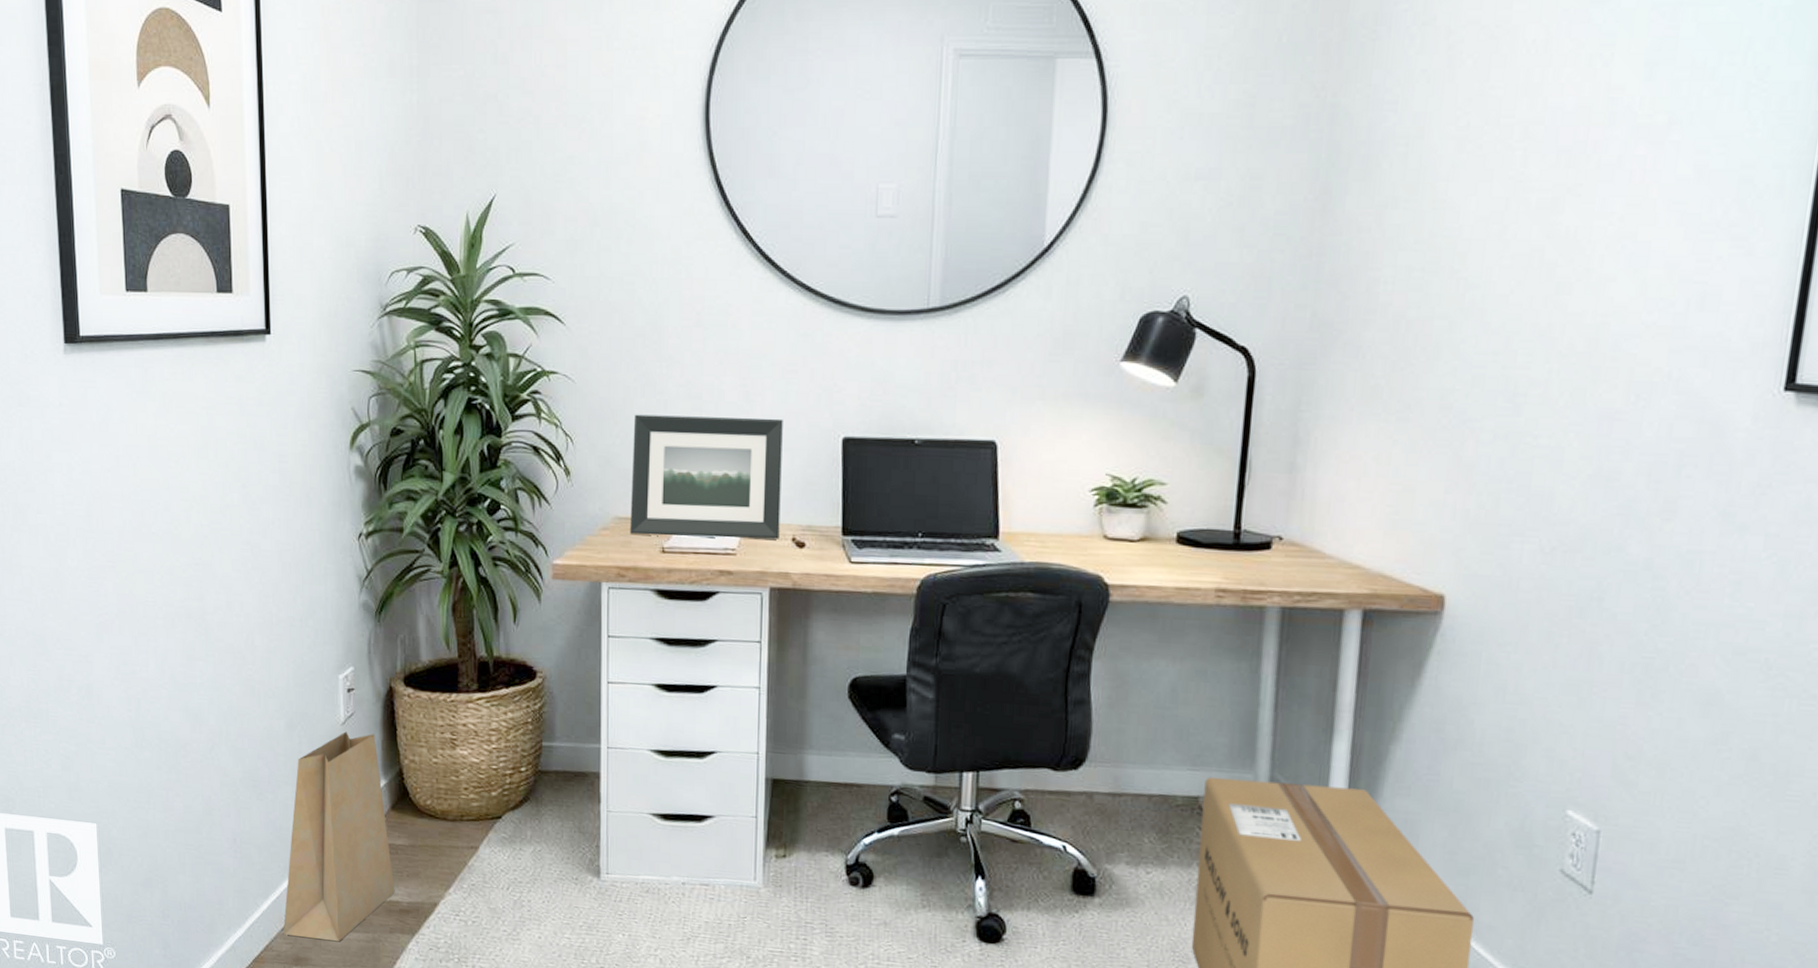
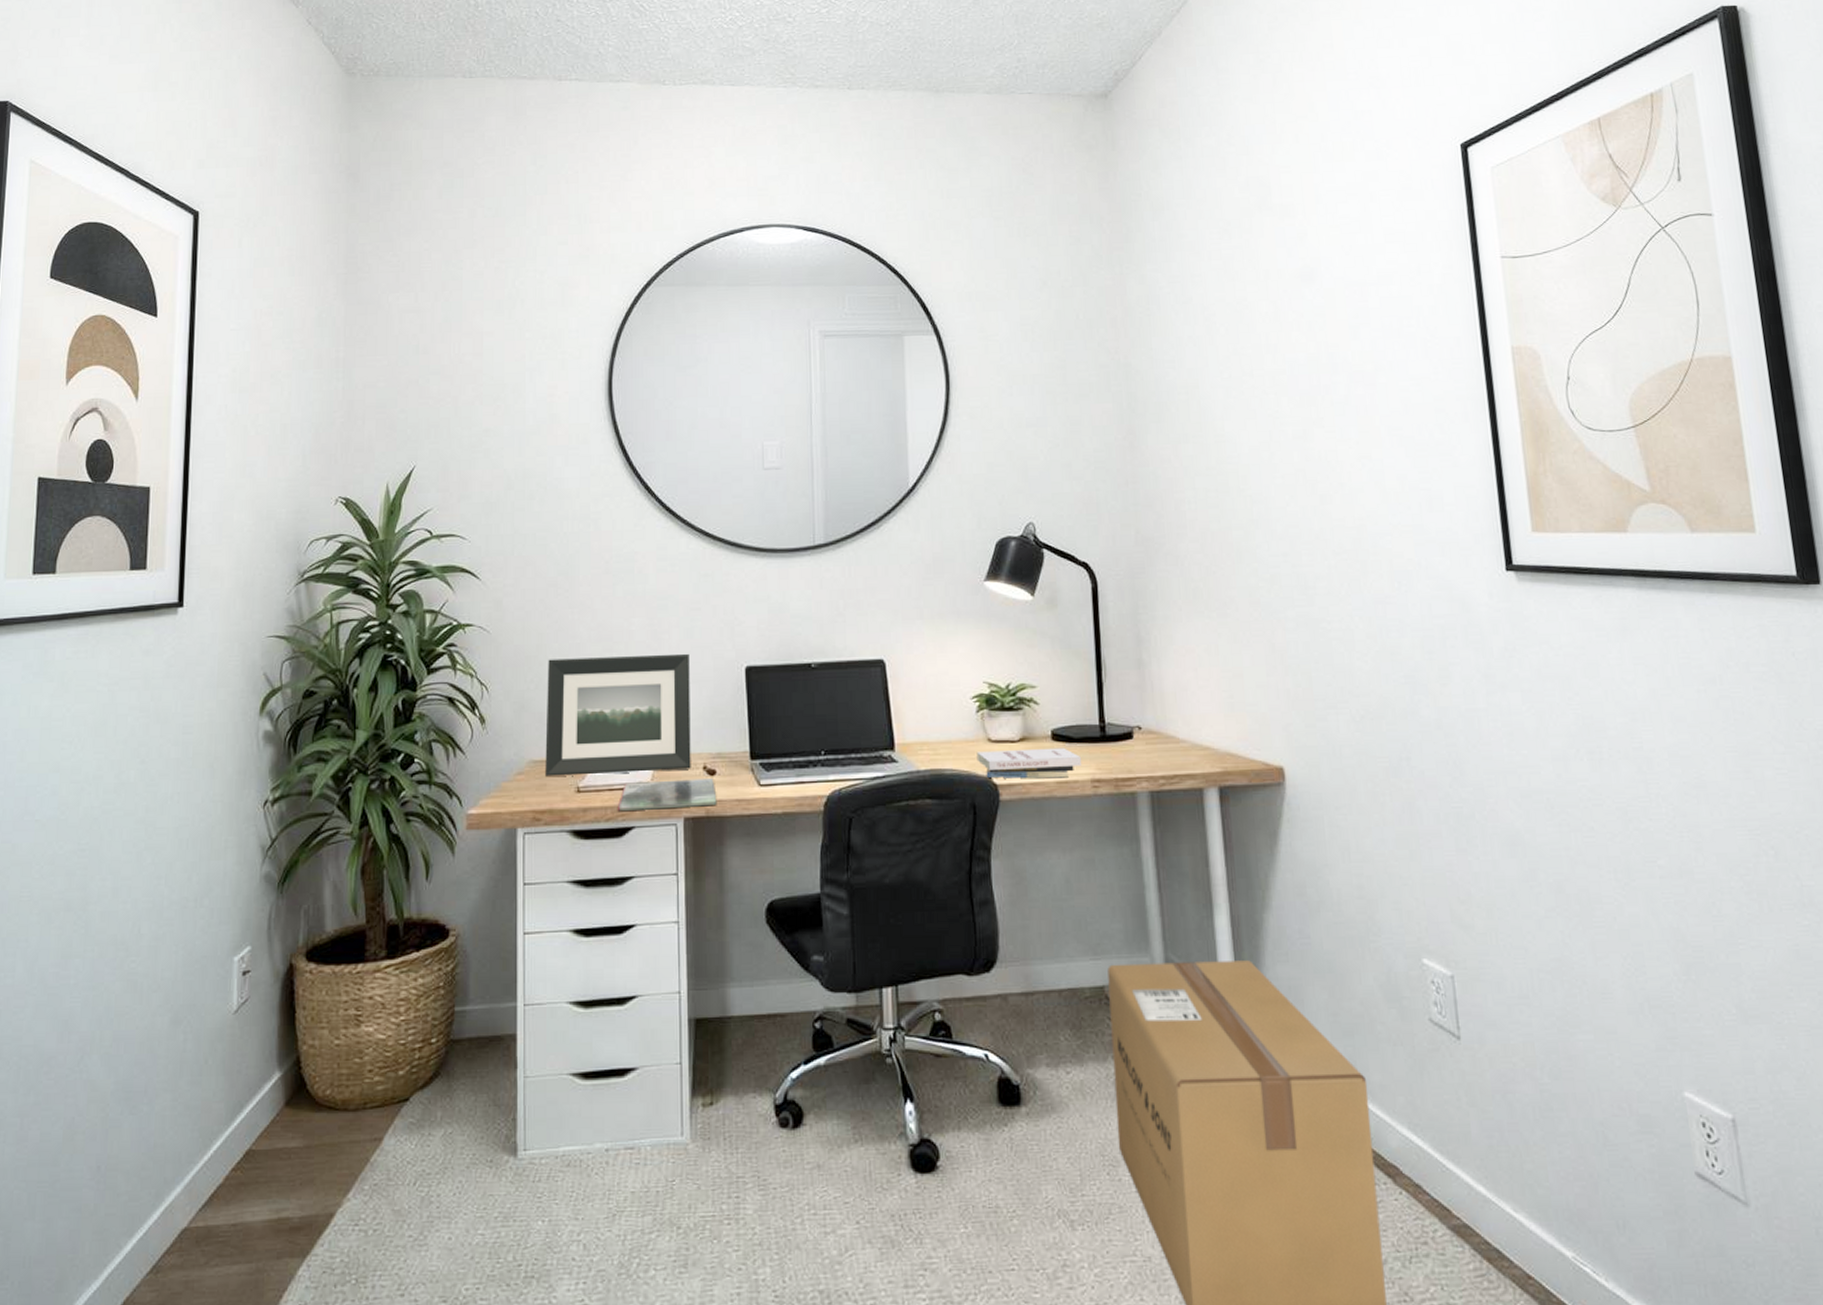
paper bag: present [283,731,395,942] -> none [148,1020,286,1282]
magazine: none [702,547,805,579] -> present [617,779,717,812]
books: none [1088,548,1207,585] -> present [976,747,1081,779]

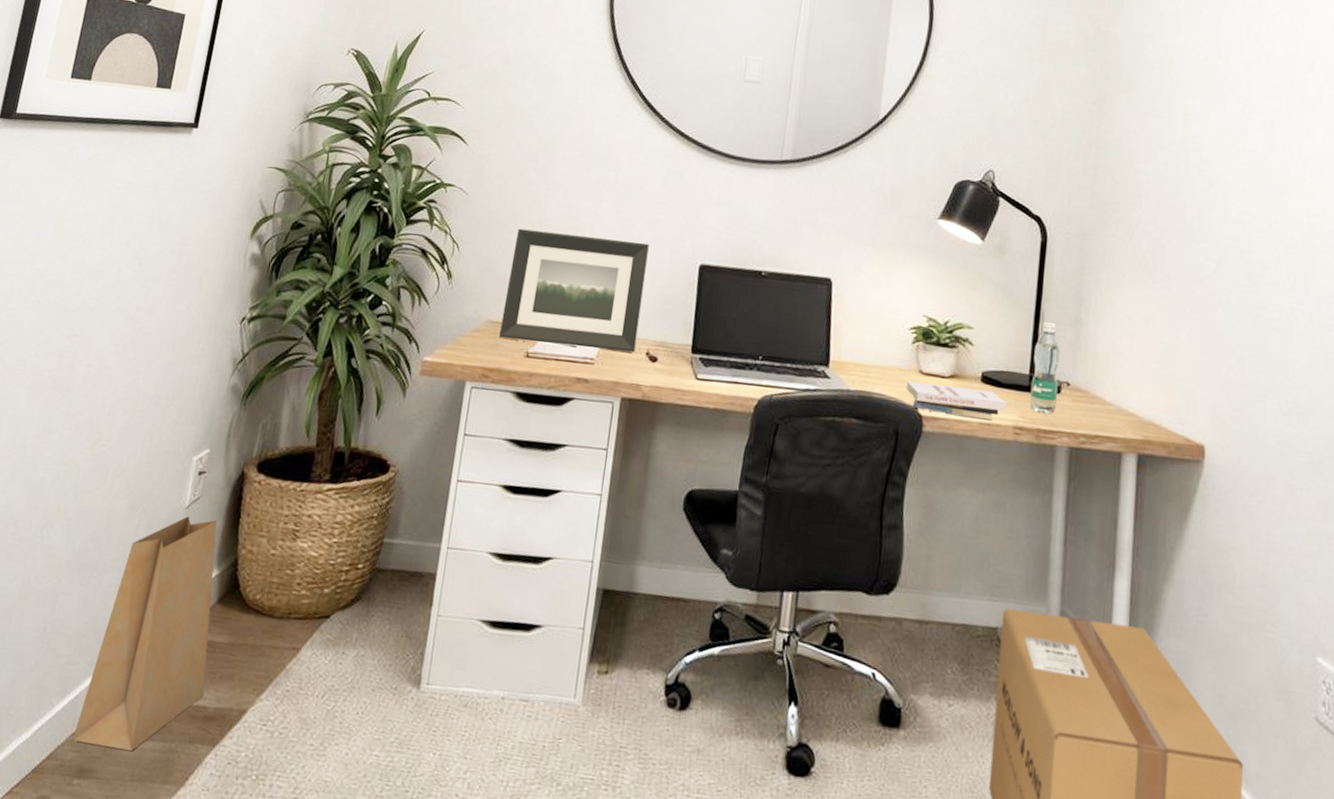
paper bag: none [148,1020,286,1282] -> present [72,516,217,752]
magazine: present [617,779,717,812] -> none [560,355,655,391]
bottle: none [1101,668,1131,762] -> present [1029,321,1060,415]

